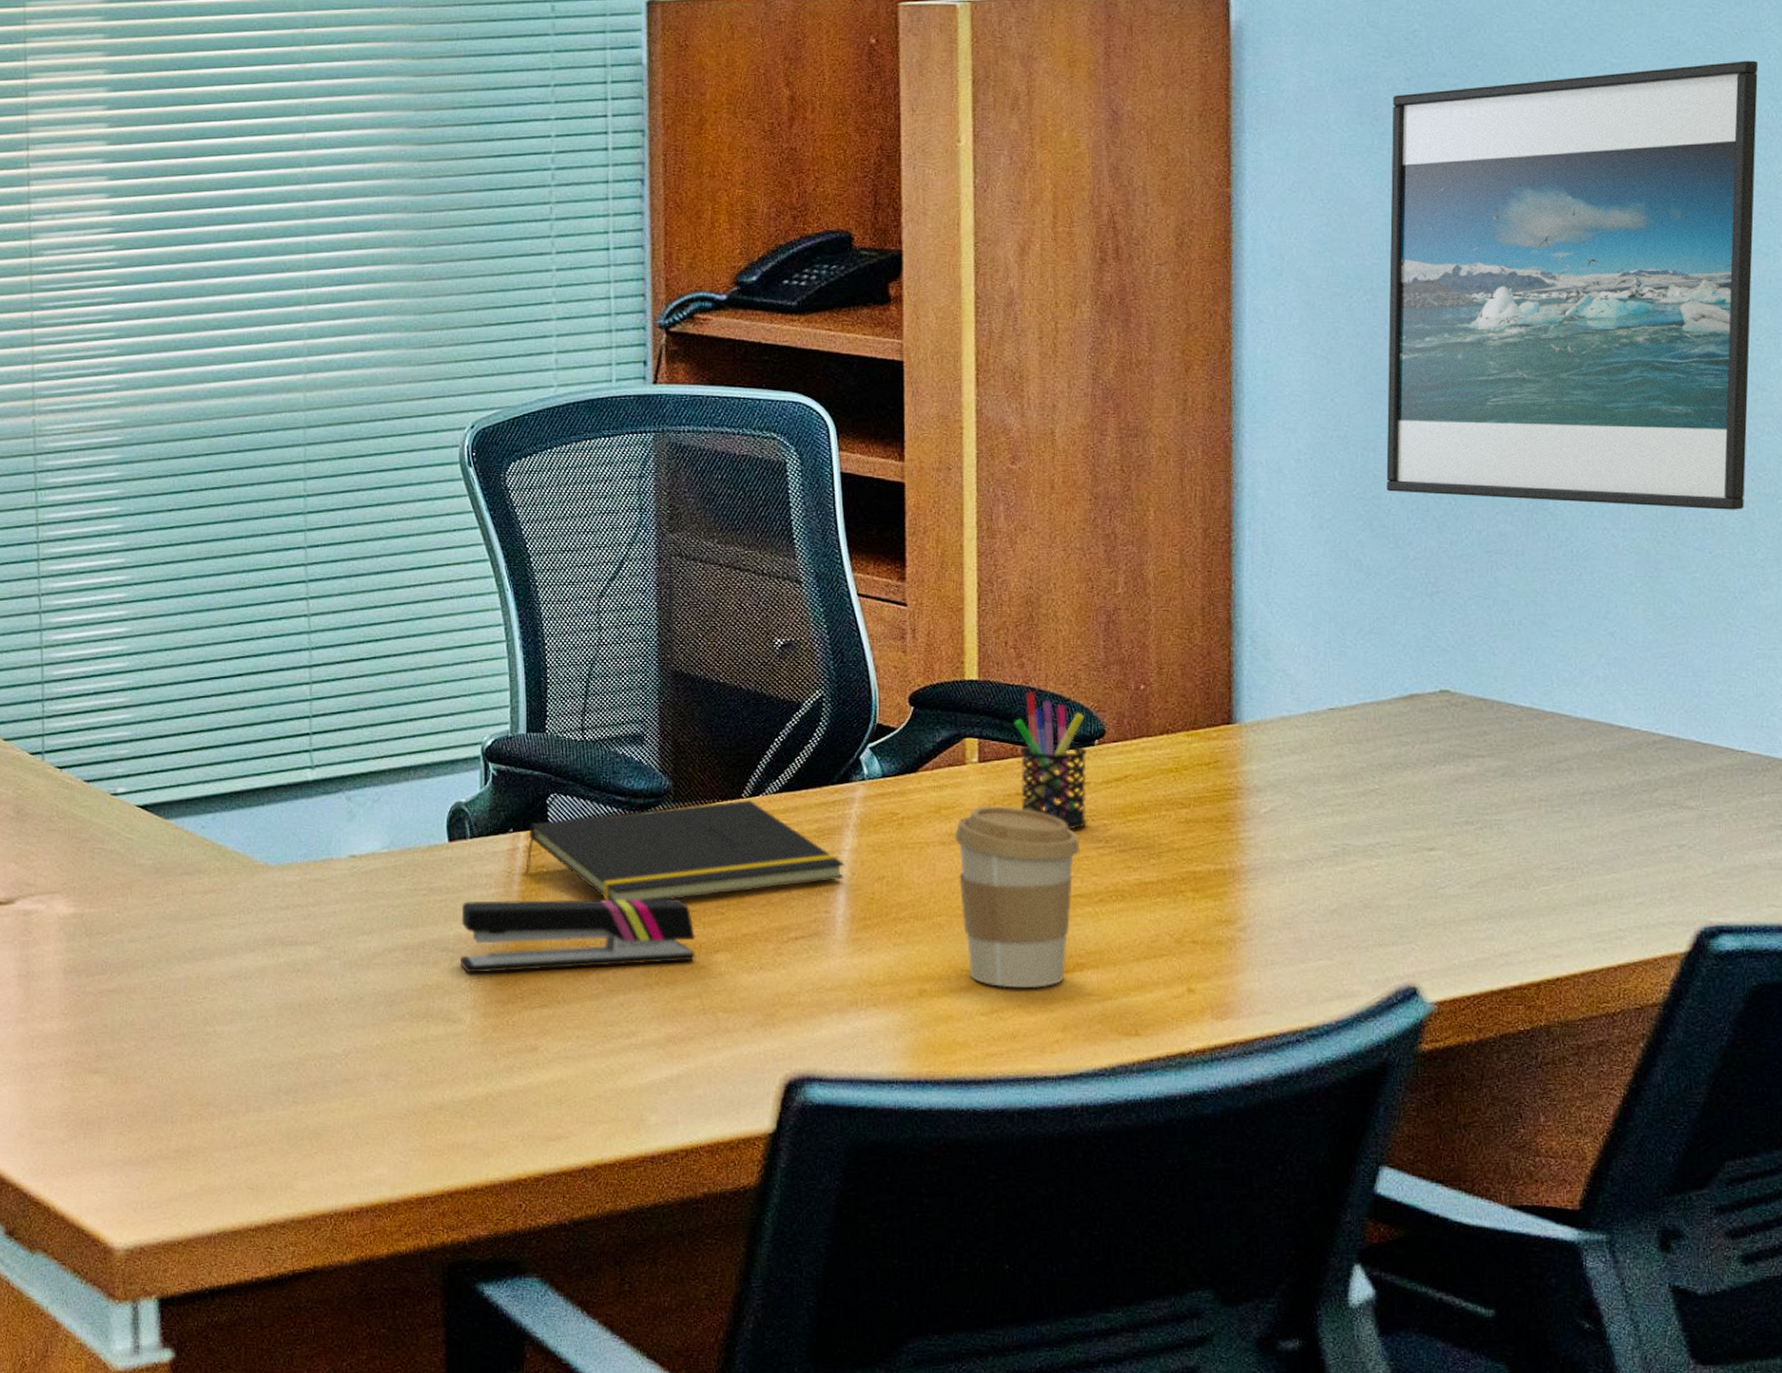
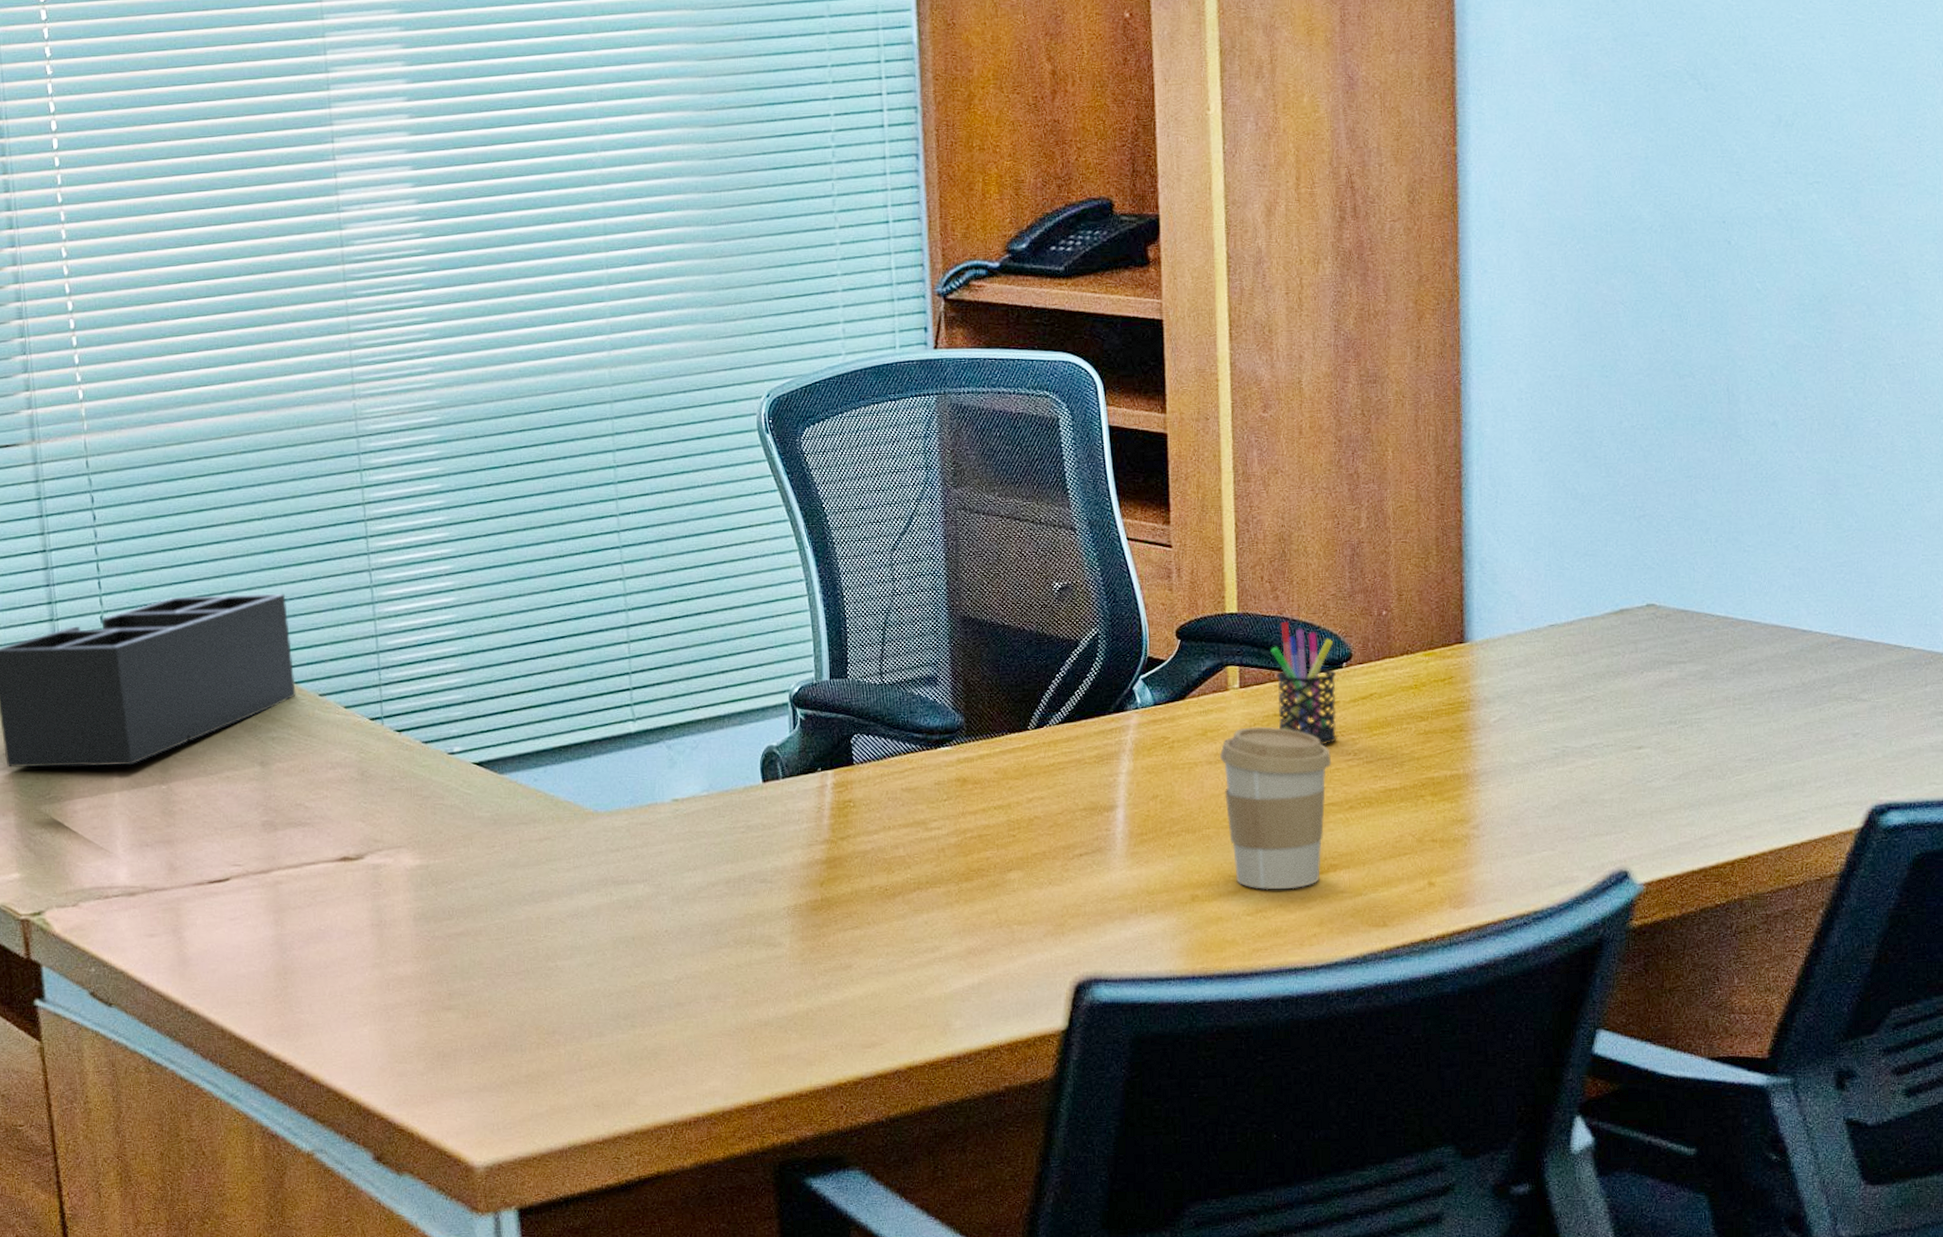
stapler: present [461,899,695,973] -> none [778,825,991,901]
notepad: present [524,800,845,901] -> none [833,732,1123,830]
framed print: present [1386,60,1759,510] -> none [1598,13,1927,431]

